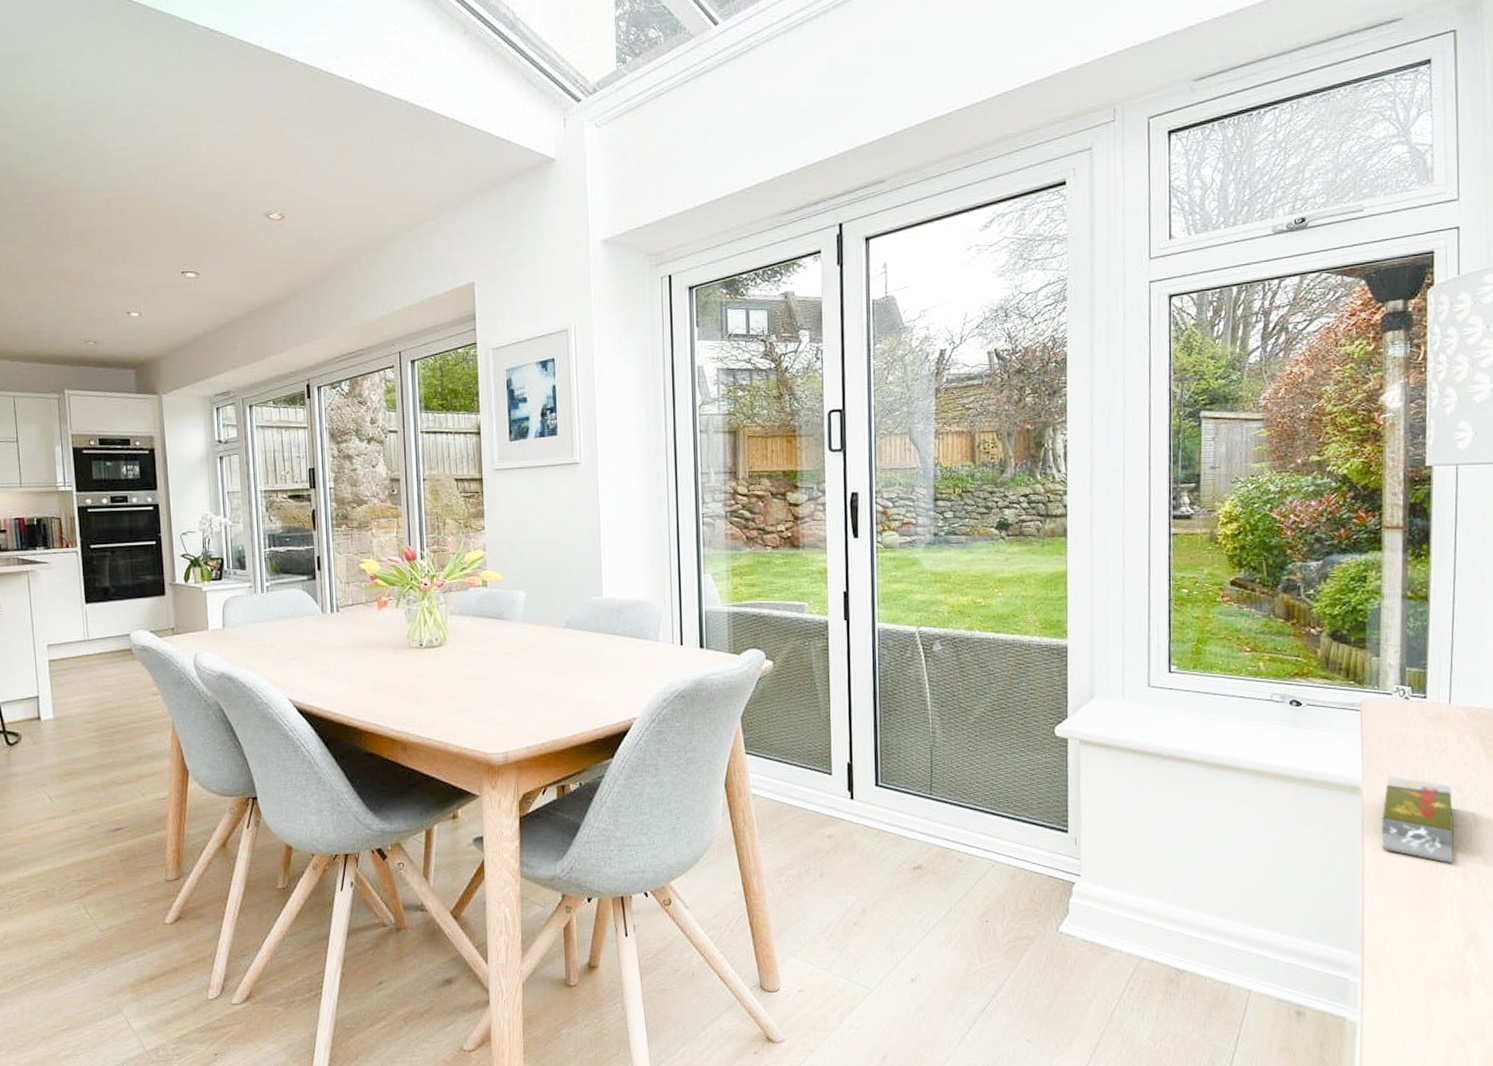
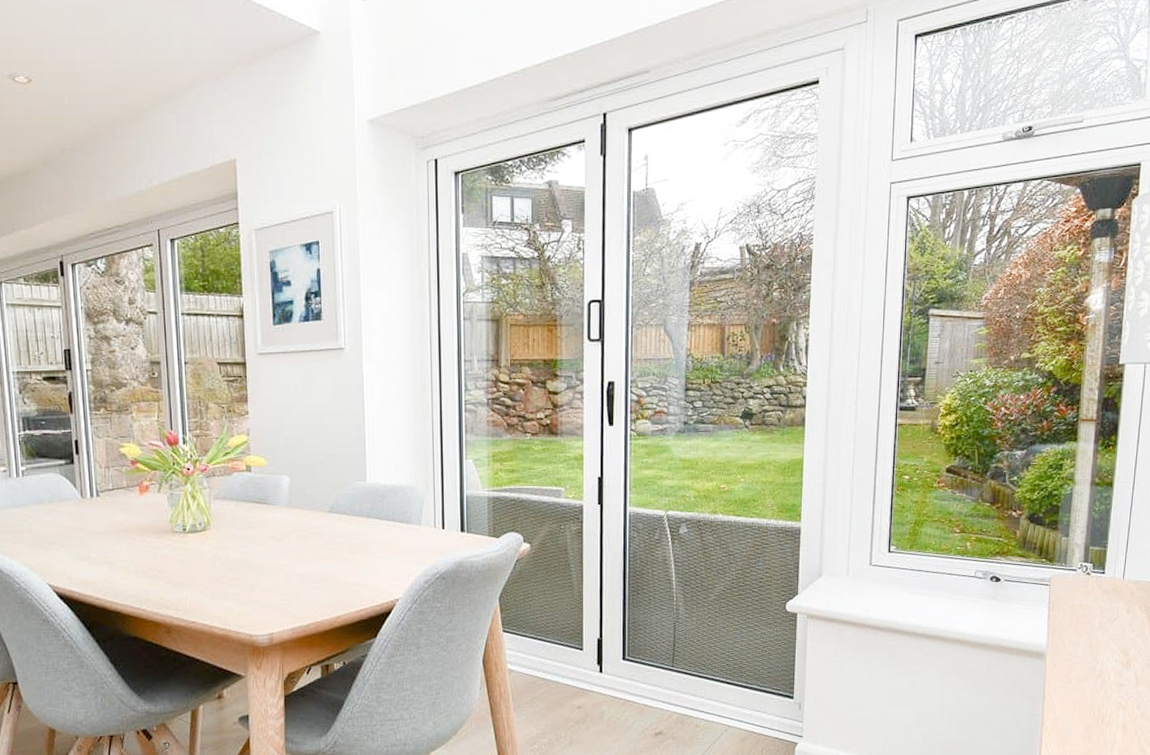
matchbox: present [1381,776,1455,864] -> none [1059,643,1119,718]

